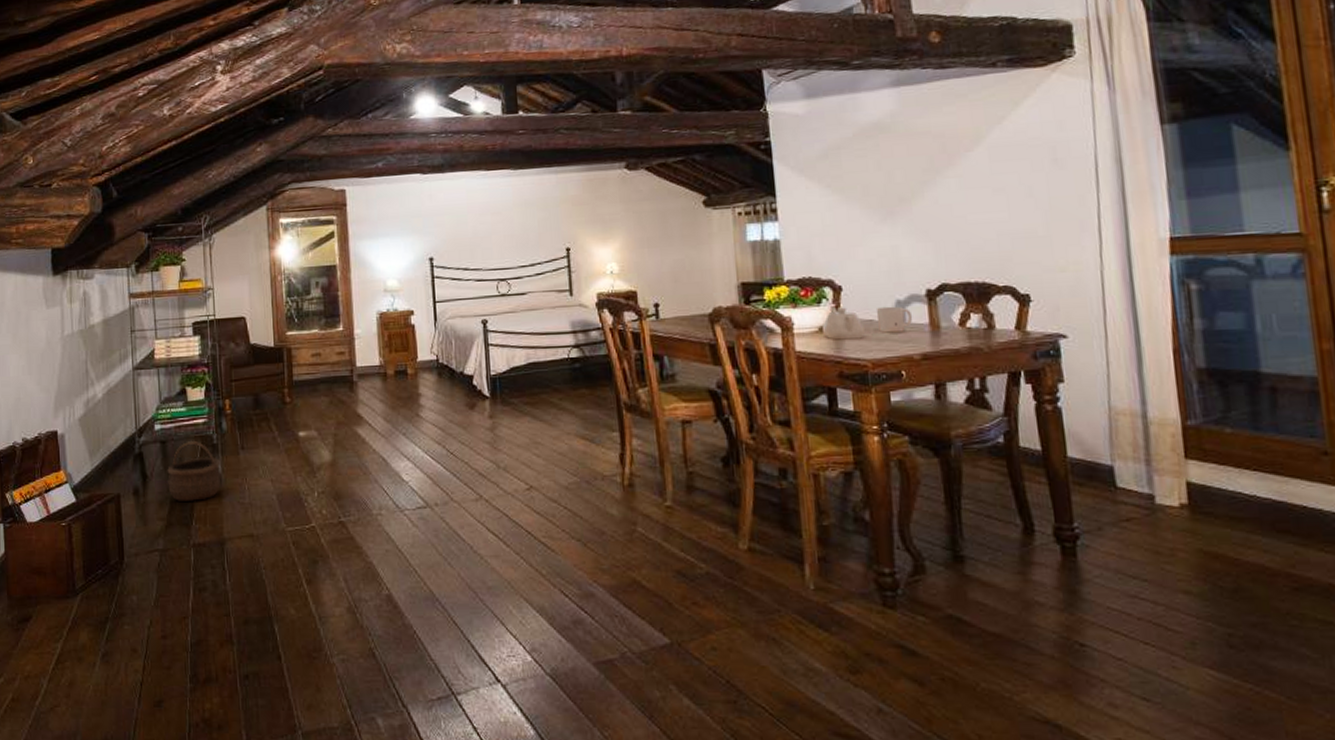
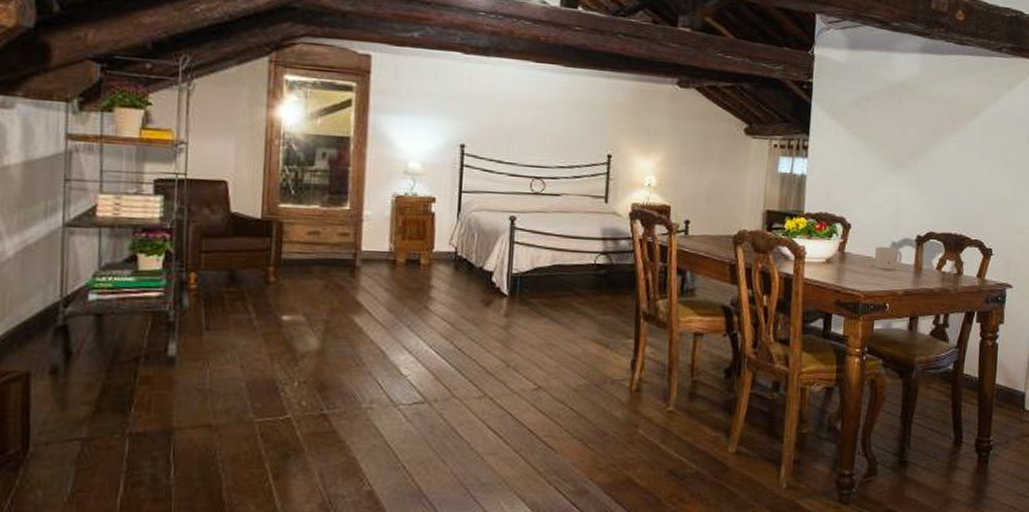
wicker basket: present [167,440,222,501] -> none [100,315,177,385]
teapot: present [821,306,865,340] -> none [828,241,863,273]

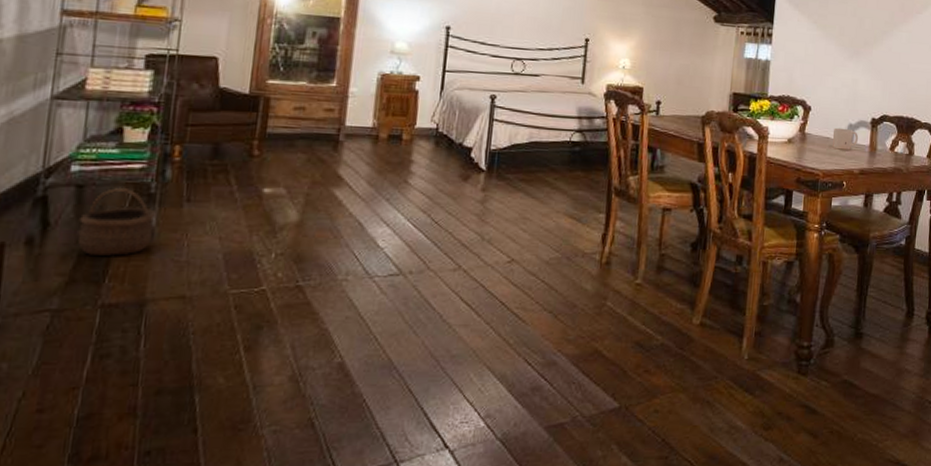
wicker basket: none [100,315,177,385] -> present [77,187,156,256]

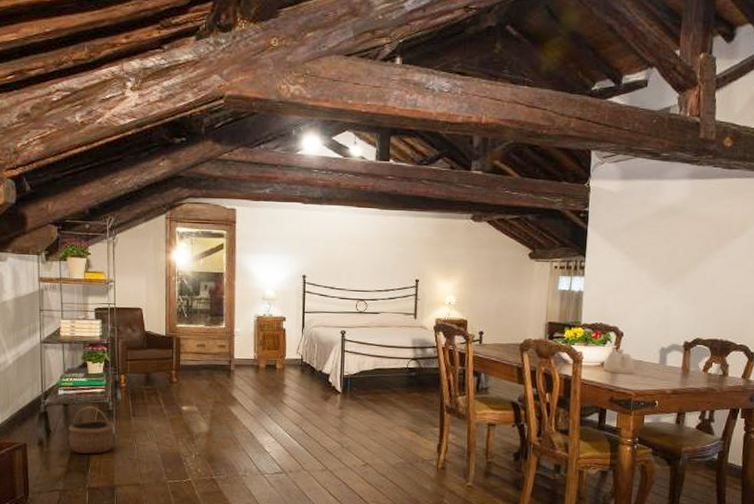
teapot: none [790,122,822,152] -> present [603,347,635,374]
mug: present [832,127,859,150] -> none [644,351,671,372]

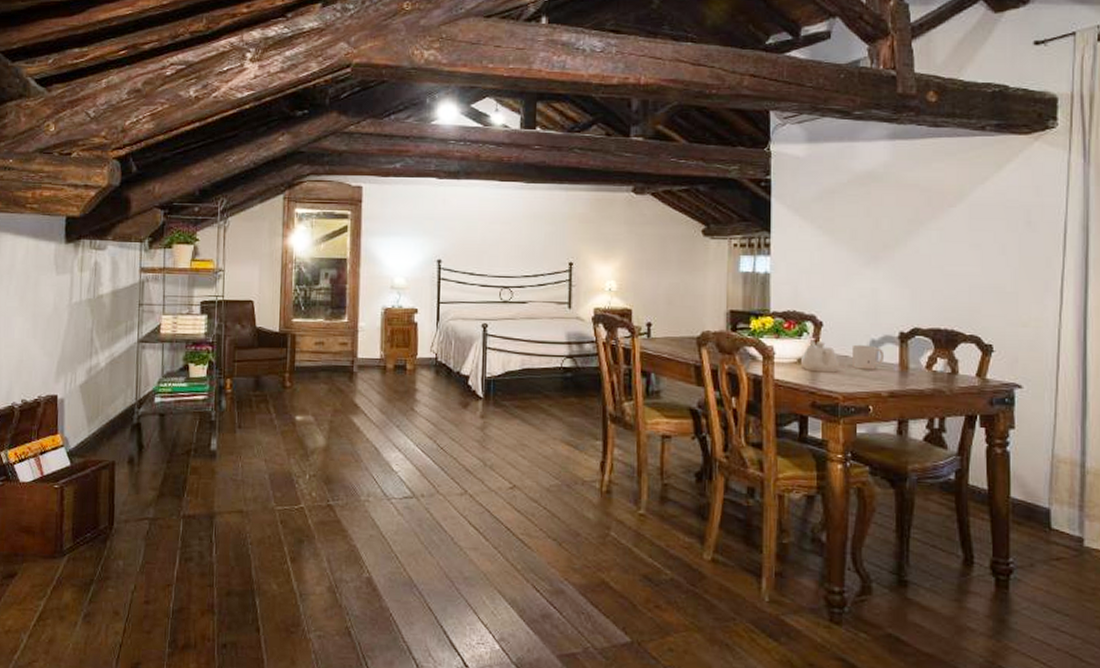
wicker basket: present [68,405,115,454] -> none [163,415,217,474]
mug: none [644,351,671,372] -> present [851,344,885,370]

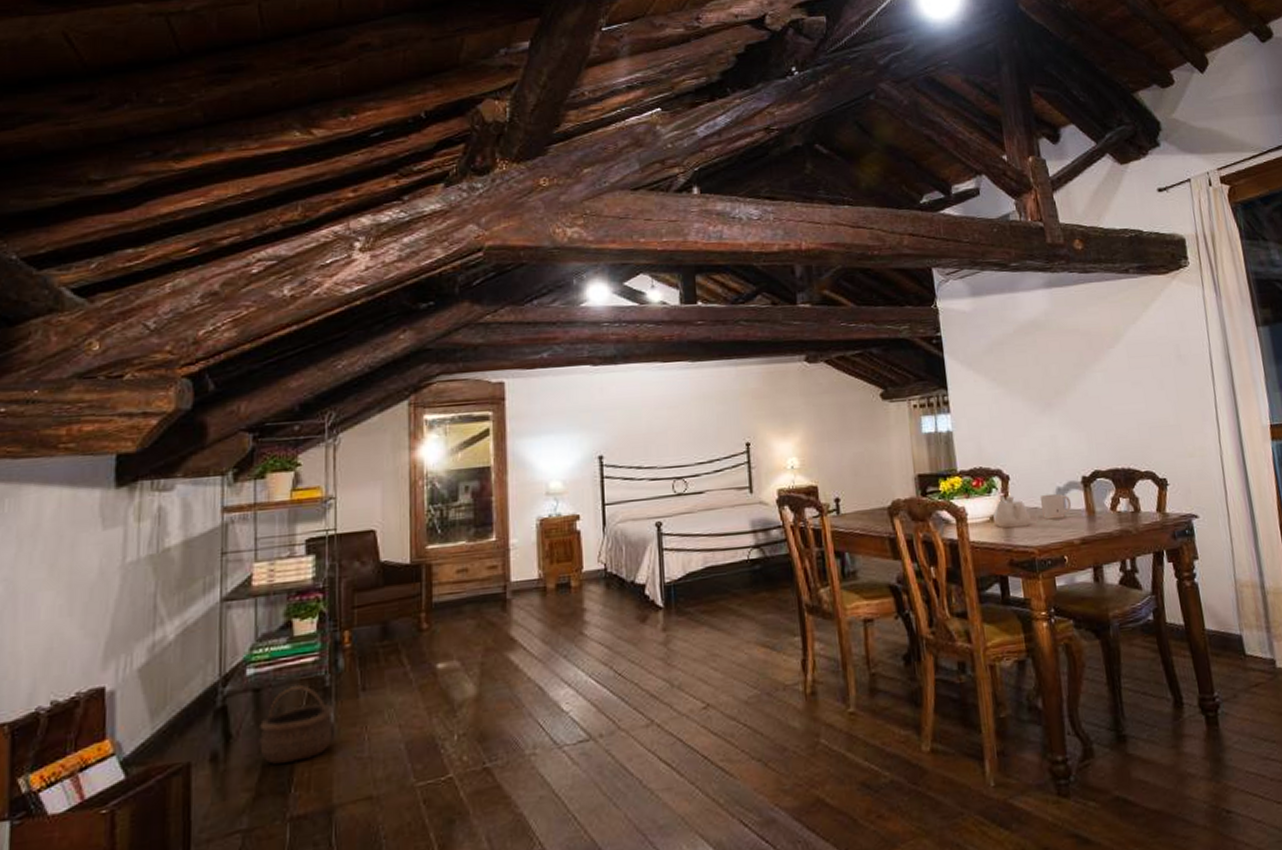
wicker basket: none [163,415,217,474] -> present [260,685,334,764]

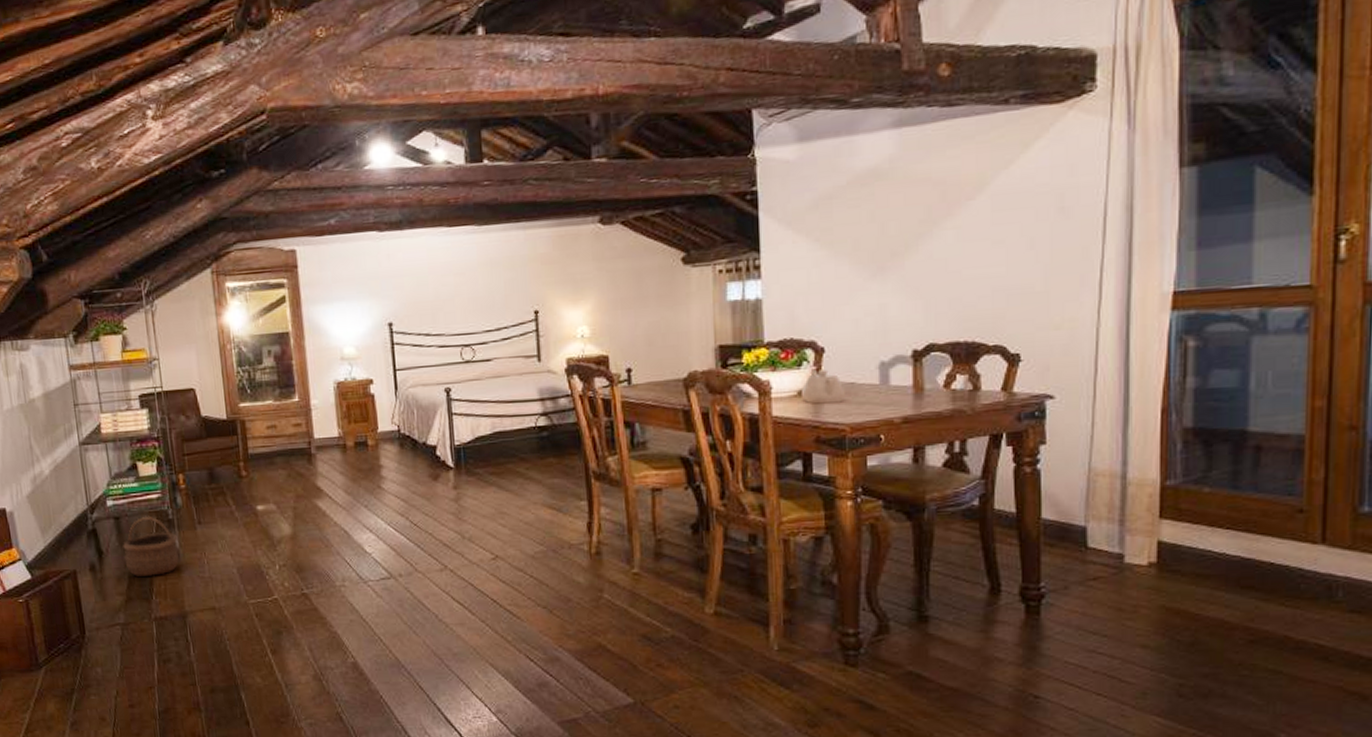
mug: present [1039,493,1072,520] -> none [858,368,896,396]

